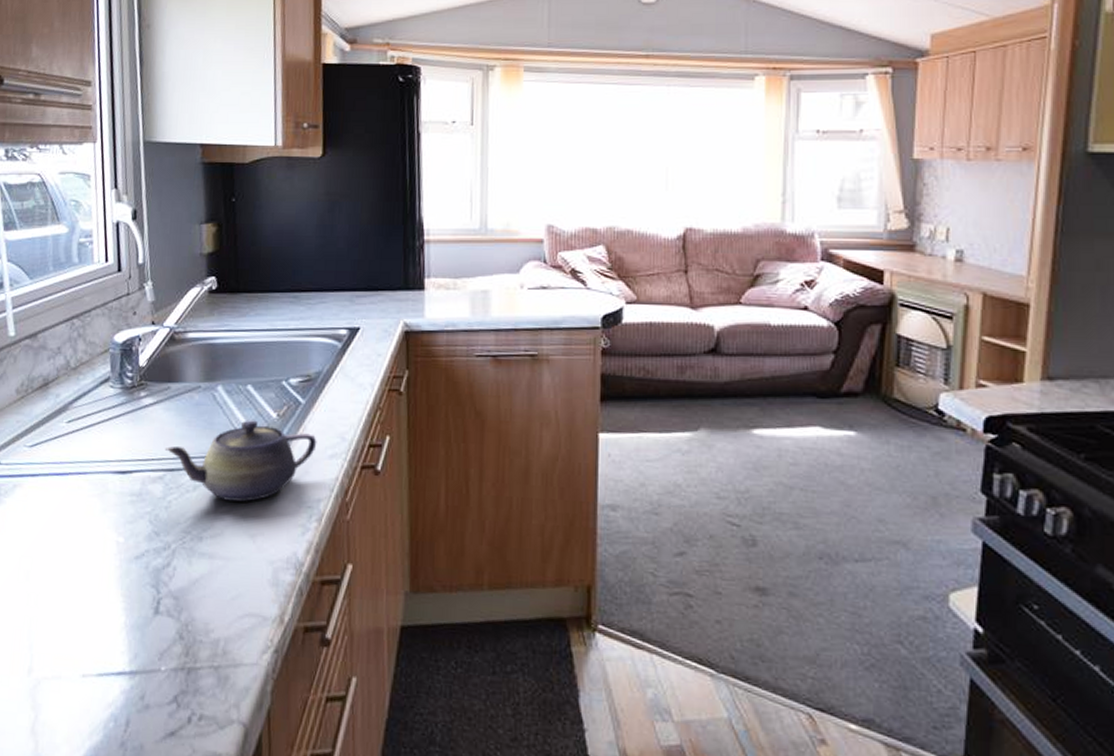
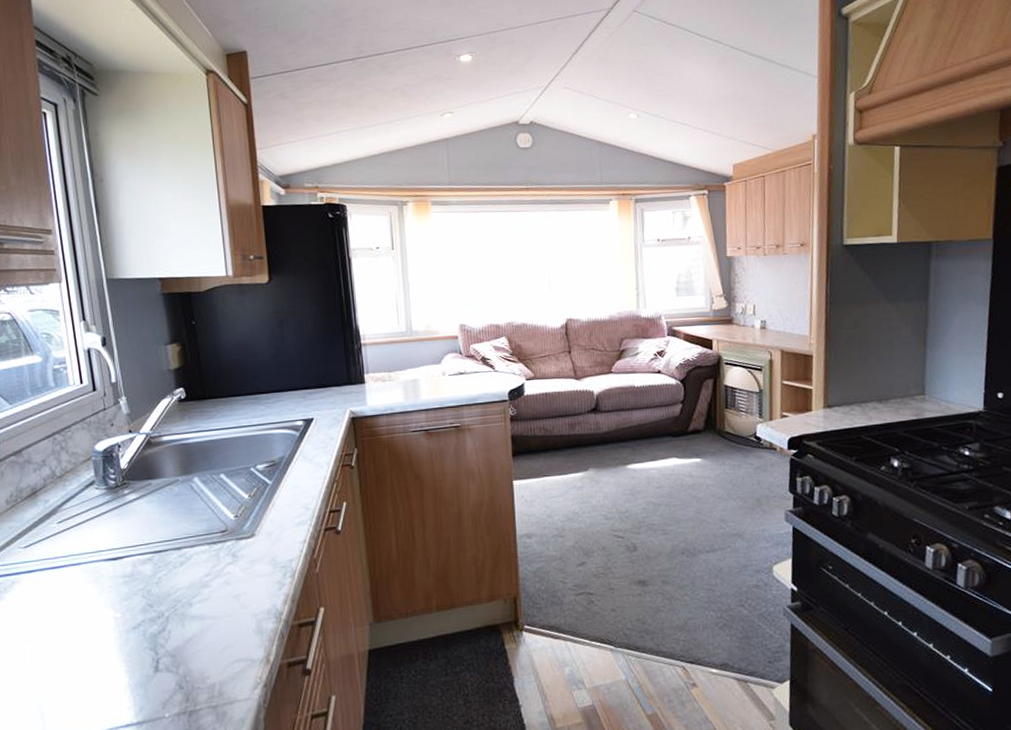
teapot: present [164,420,317,502] -> none [151,502,285,571]

